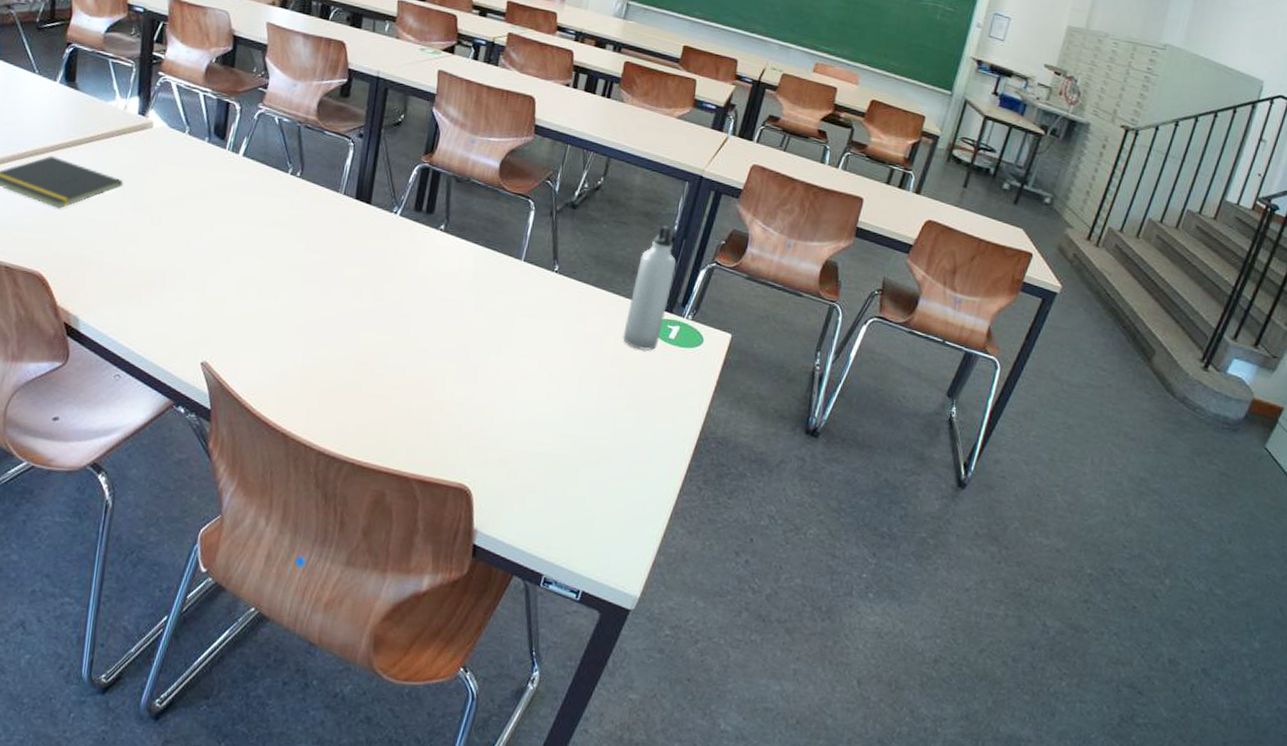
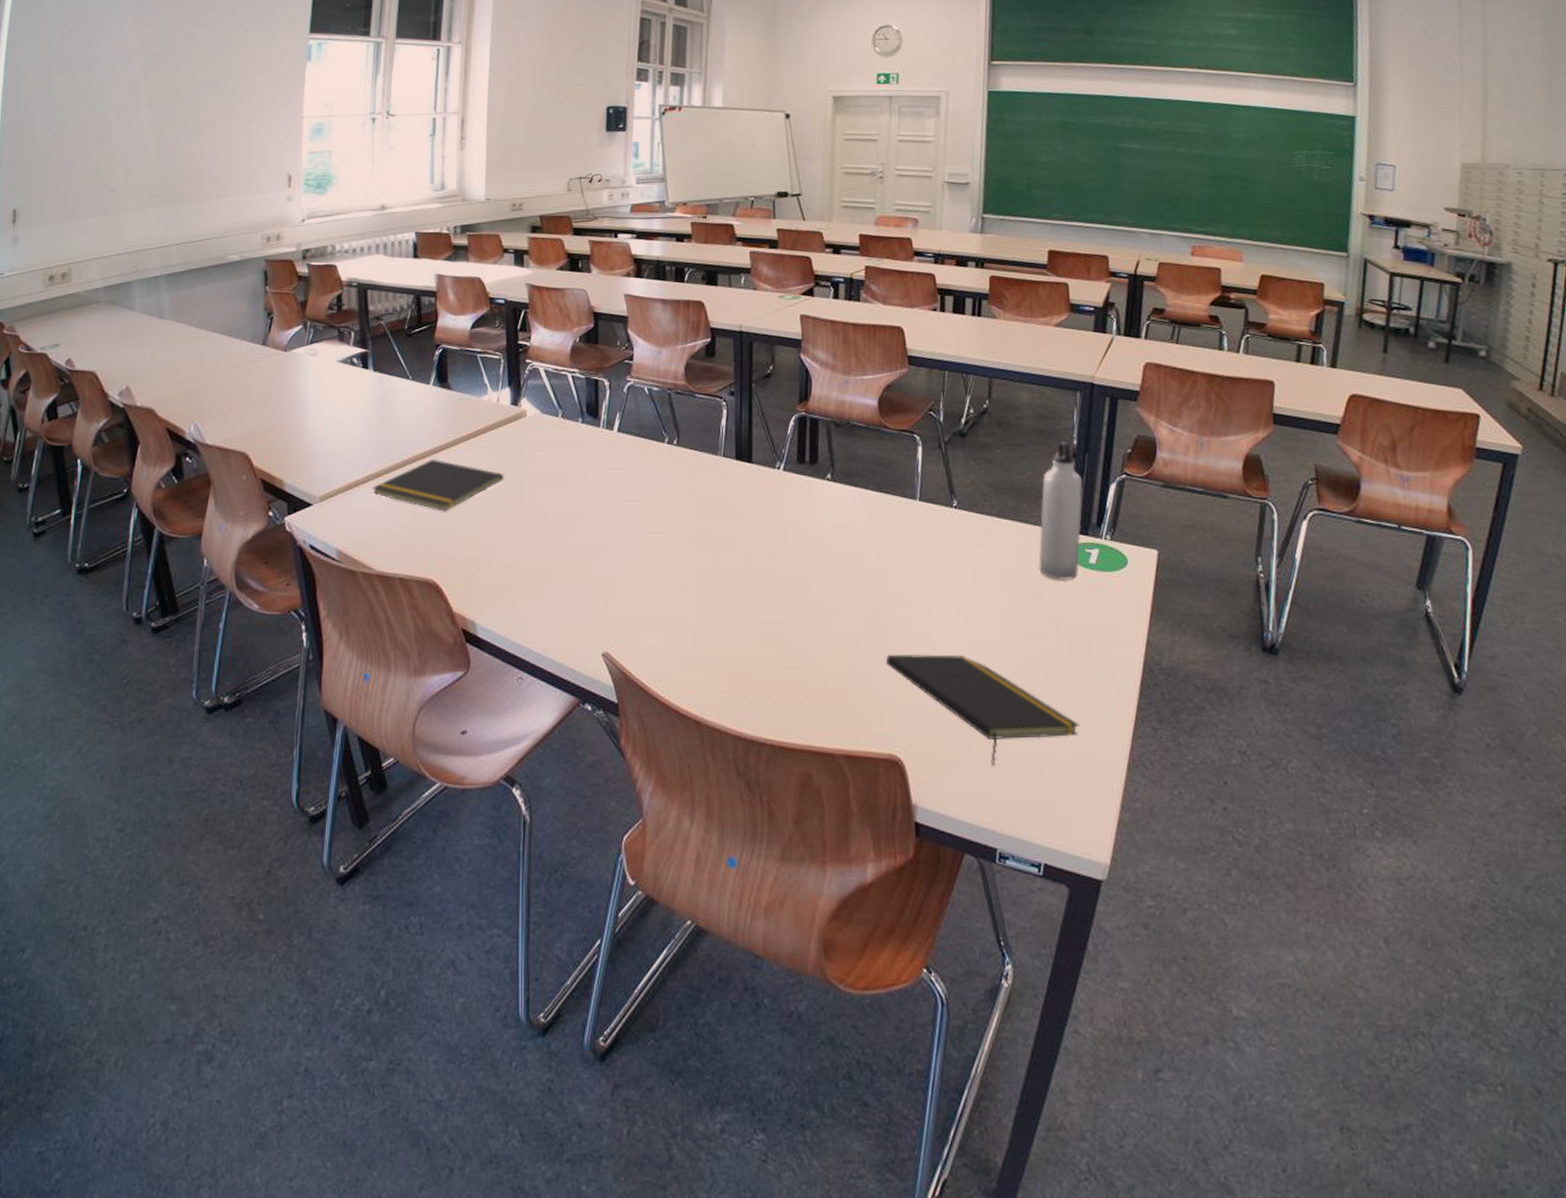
notepad: none [469,395,634,504] -> present [885,654,1079,766]

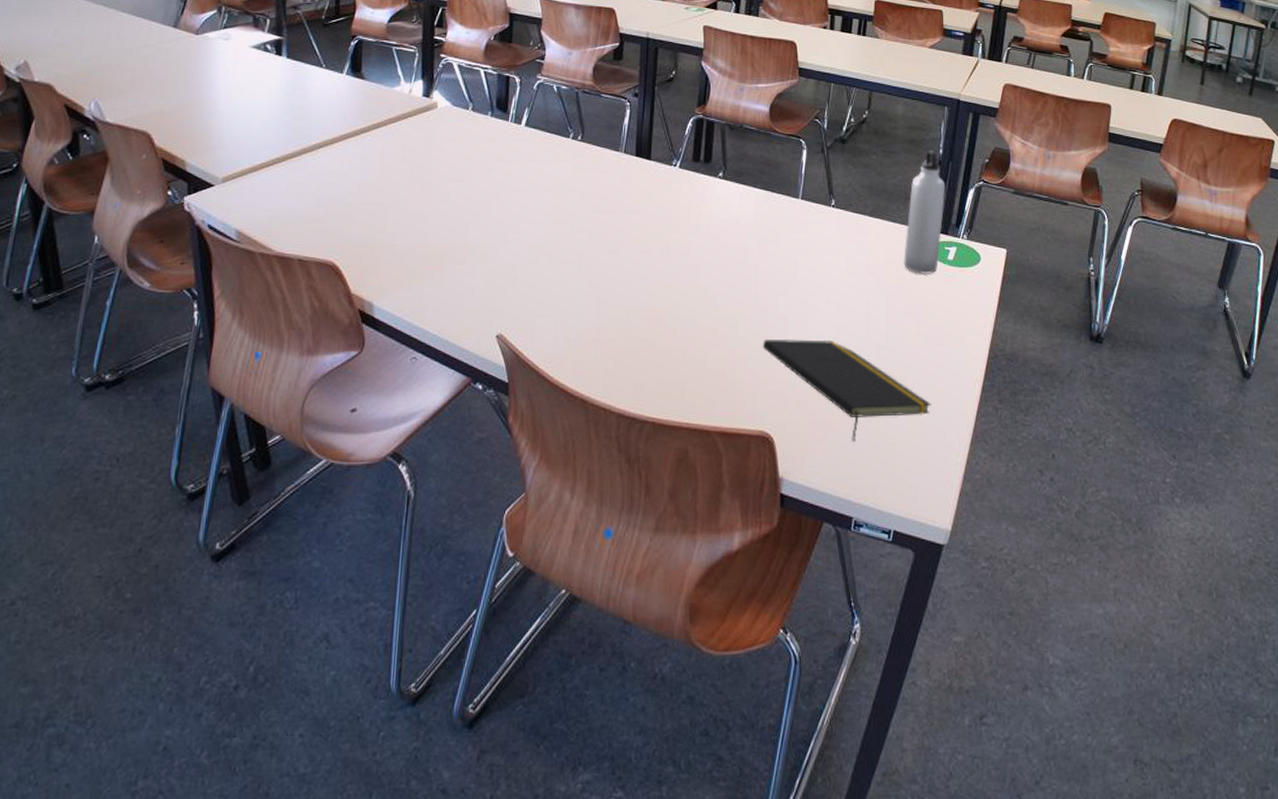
notepad: present [372,459,504,512] -> none [277,145,412,196]

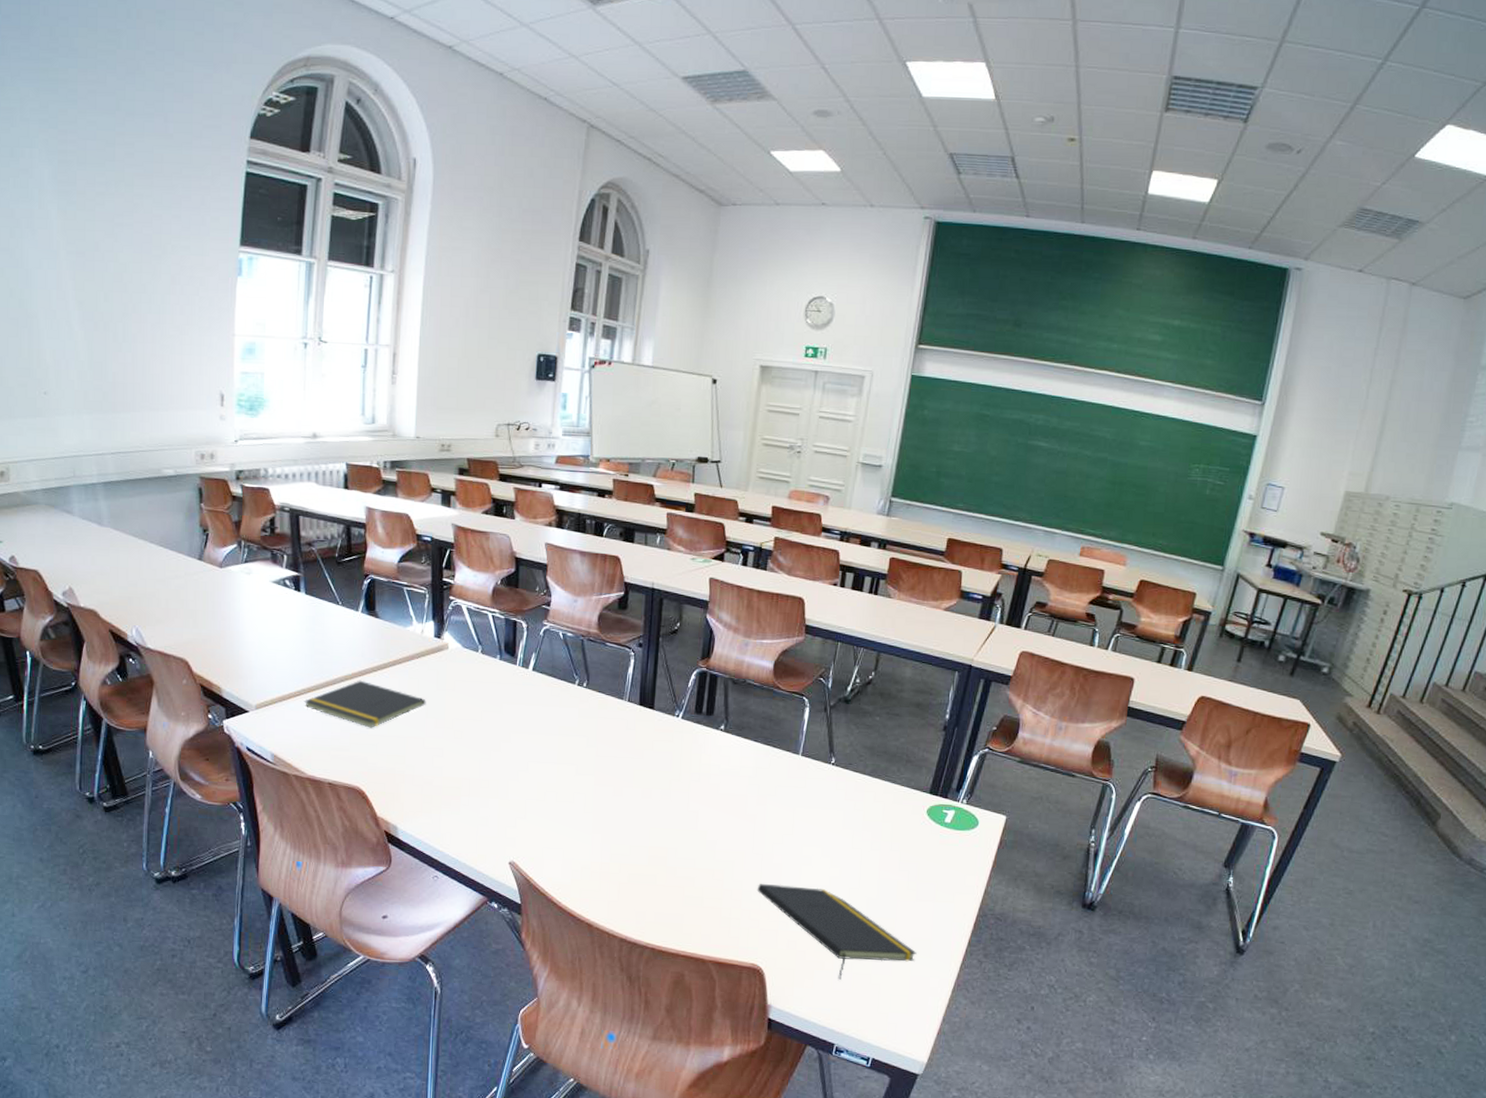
notepad: none [277,145,412,196] -> present [304,680,426,728]
water bottle: present [904,149,946,274] -> none [900,714,949,835]

